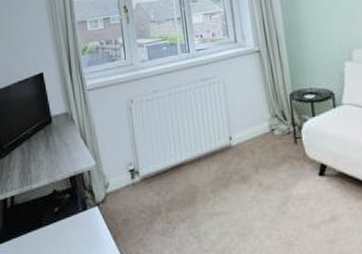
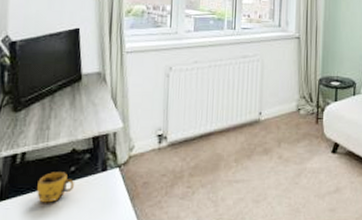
mug: none [28,213,60,245] -> present [37,172,74,203]

